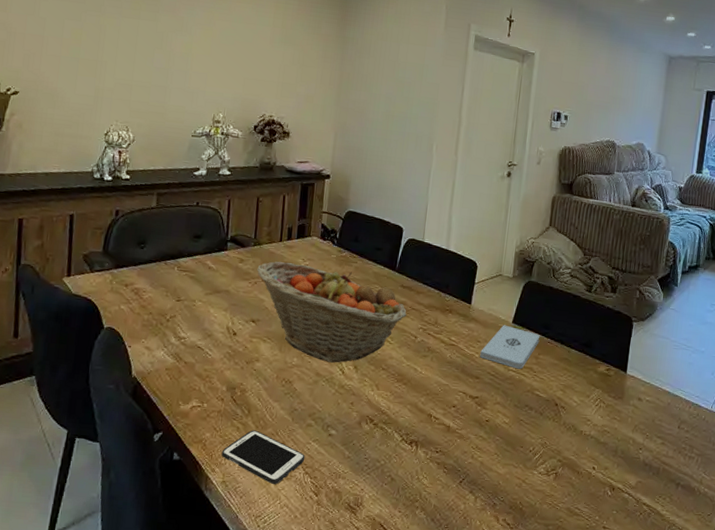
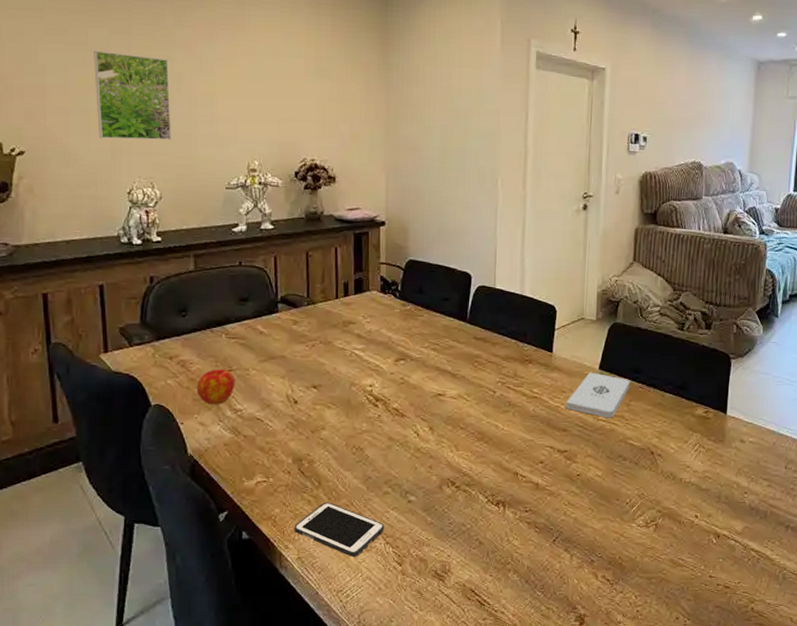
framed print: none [85,8,154,91] -> present [94,50,171,140]
apple: none [146,298,182,332] -> present [196,369,235,405]
fruit basket: present [257,261,407,363] -> none [314,320,482,425]

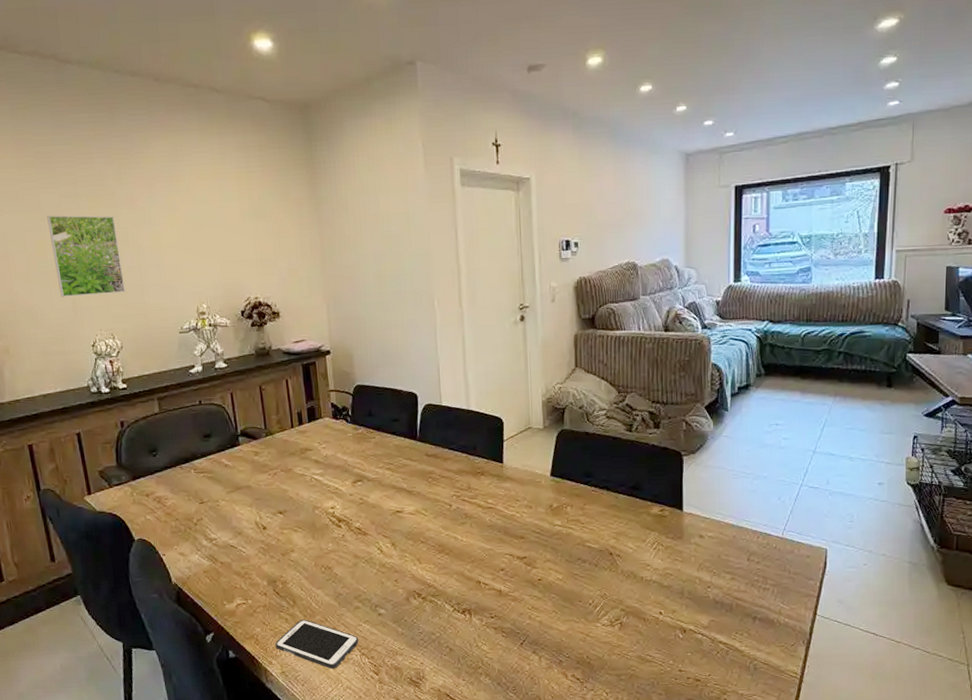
apple: present [196,369,235,405] -> none [173,502,208,536]
notepad: present [566,372,630,418] -> none [521,479,583,523]

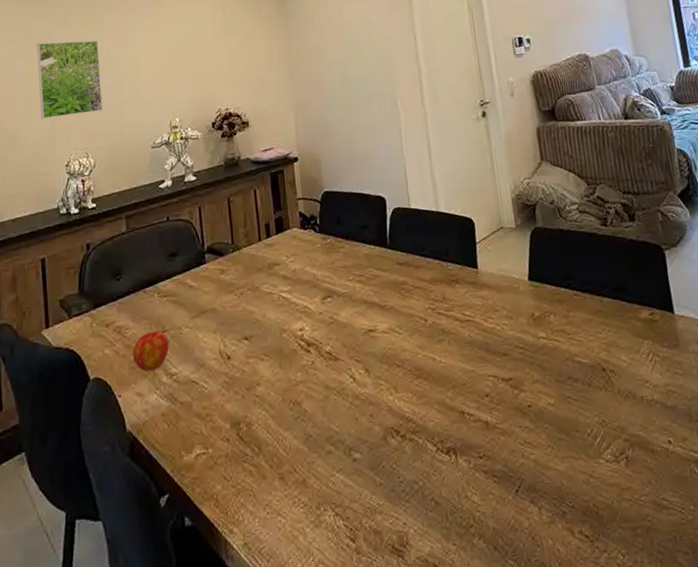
apple: none [173,502,208,536] -> present [132,330,169,372]
cell phone: present [275,619,359,669] -> none [237,470,332,536]

